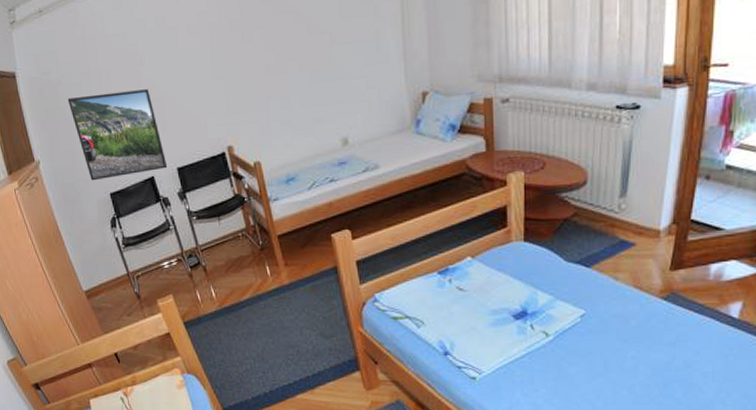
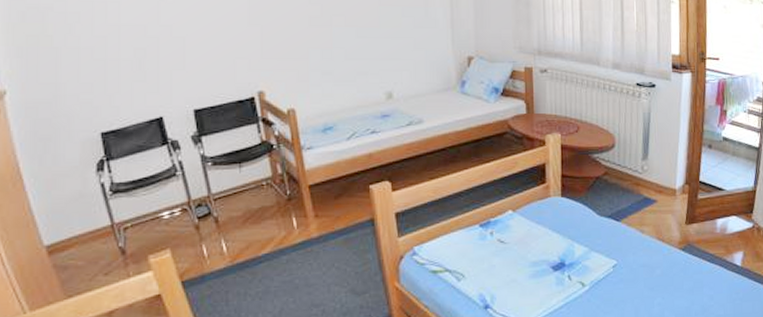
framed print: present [67,89,168,181] -> none [58,25,182,118]

